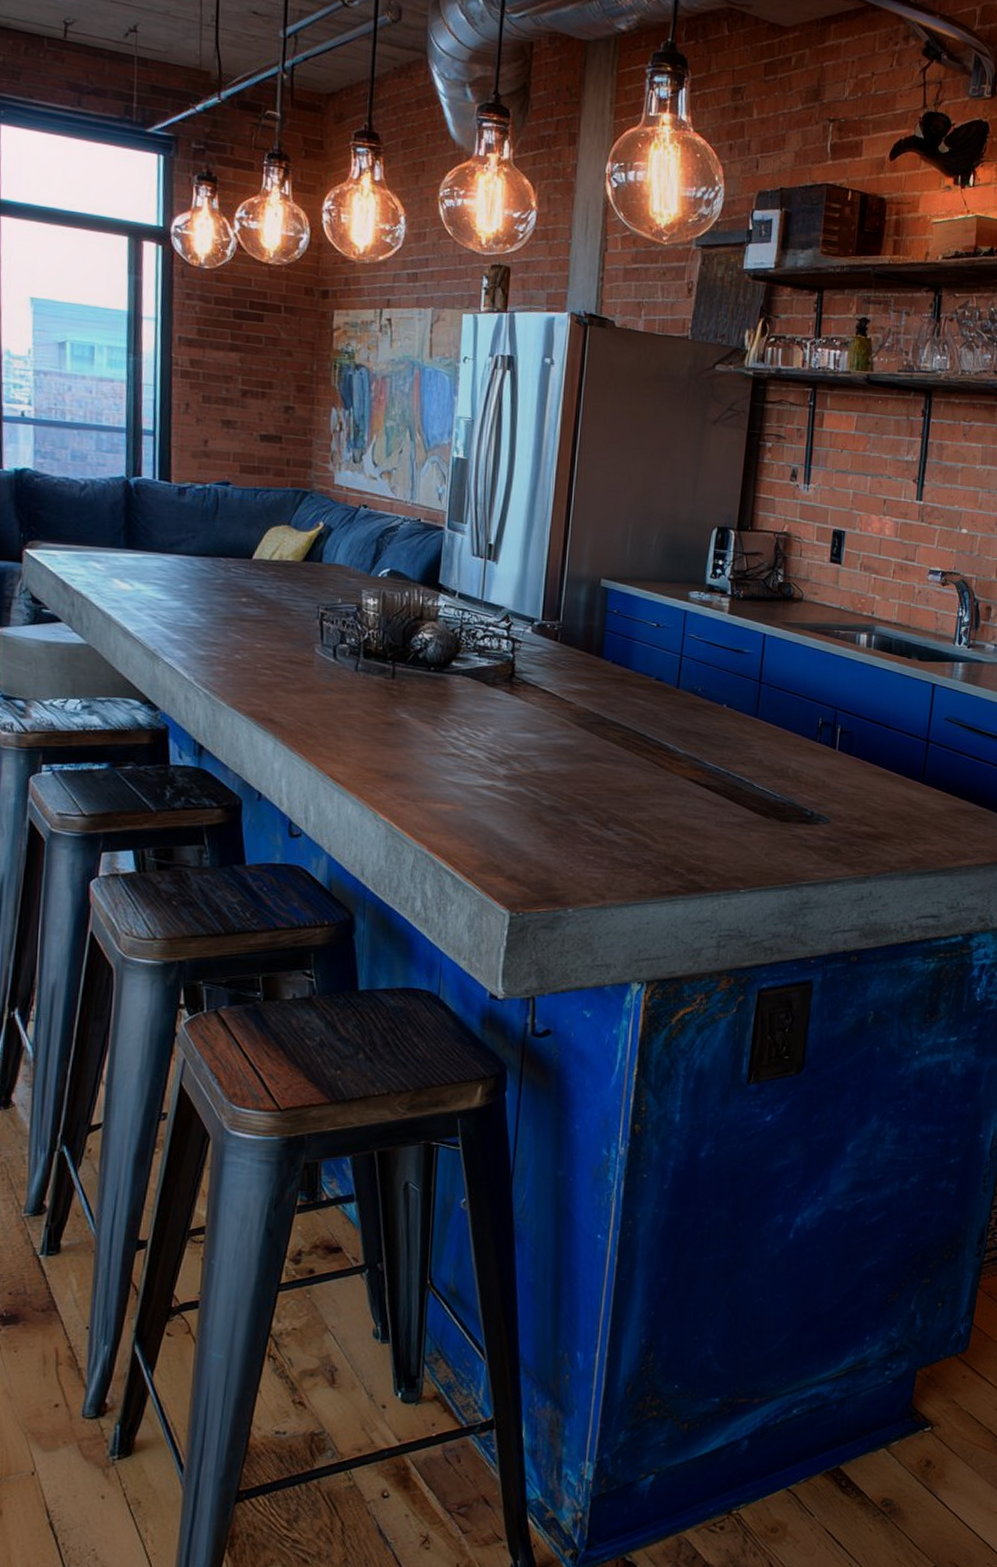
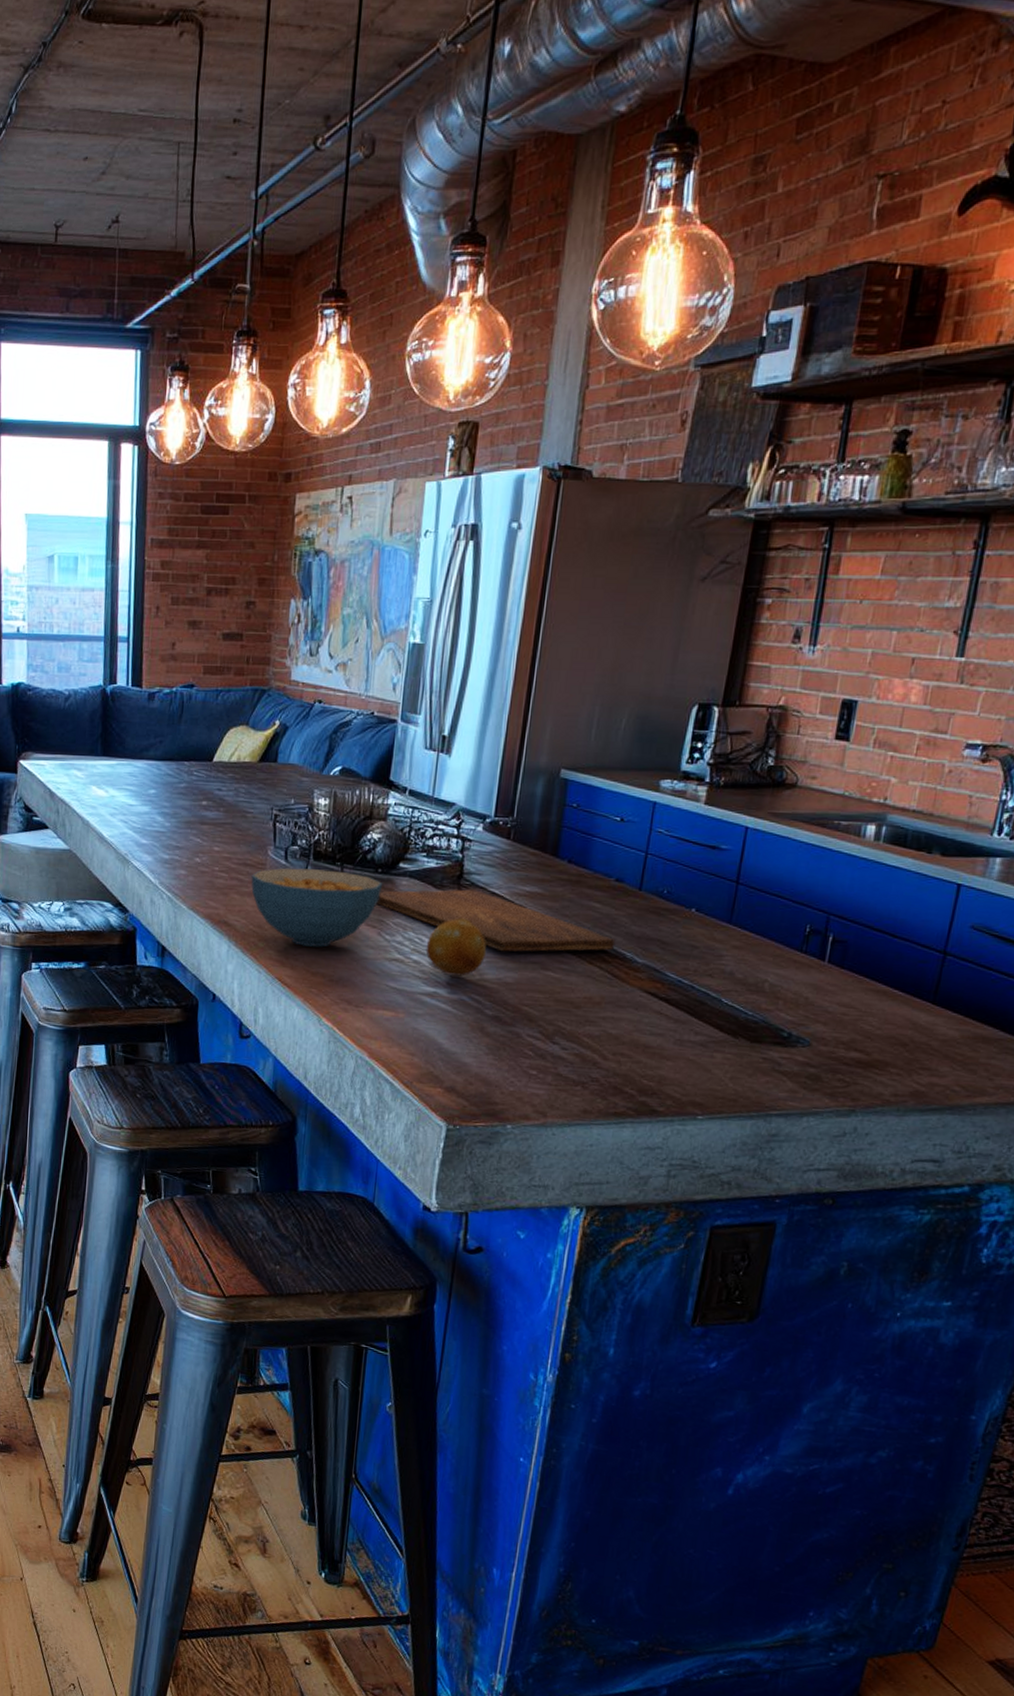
cereal bowl: none [297,665,436,744] -> present [251,868,383,947]
cutting board: none [430,687,659,746] -> present [376,889,616,952]
fruit: none [481,714,541,769] -> present [426,918,487,976]

